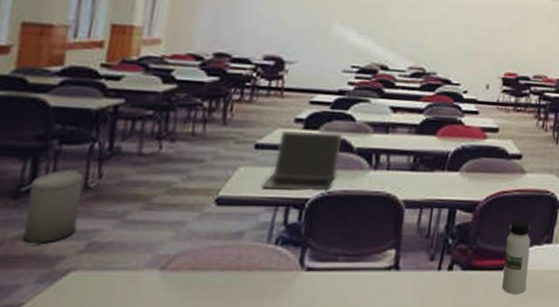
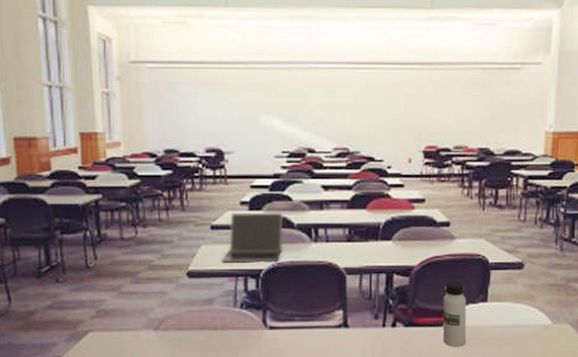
pedal bin: present [22,169,85,245] -> none [47,254,87,313]

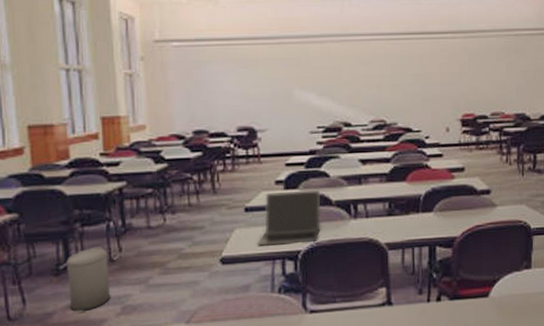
pedal bin: none [47,254,87,313] -> present [66,246,111,313]
water bottle: present [442,282,467,347] -> none [487,250,513,317]

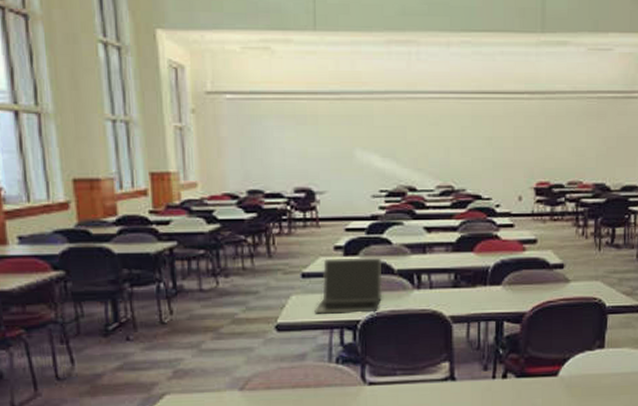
pedal bin: present [66,246,111,313] -> none [115,308,162,375]

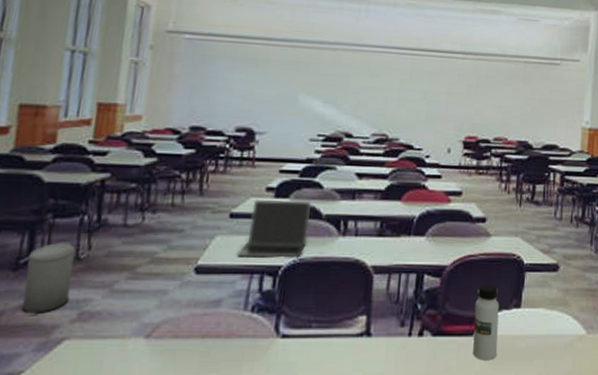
pedal bin: none [115,308,162,375] -> present [21,242,76,315]
water bottle: none [557,328,583,398] -> present [473,284,499,360]

